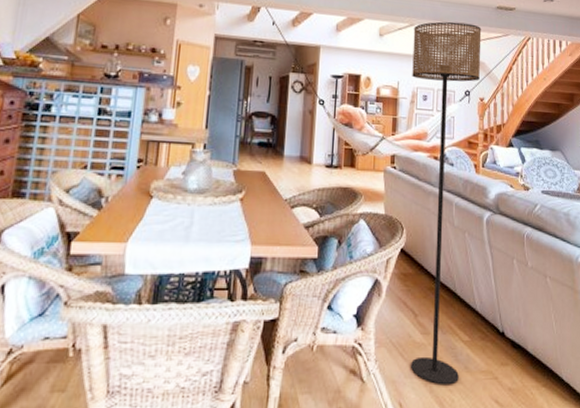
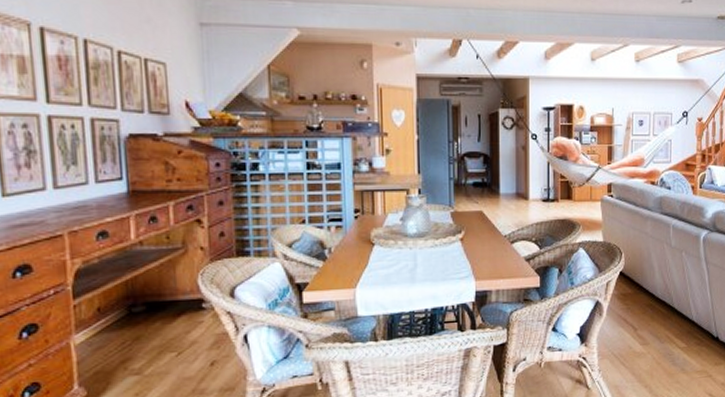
floor lamp: present [411,21,482,386] -> none [627,38,701,386]

